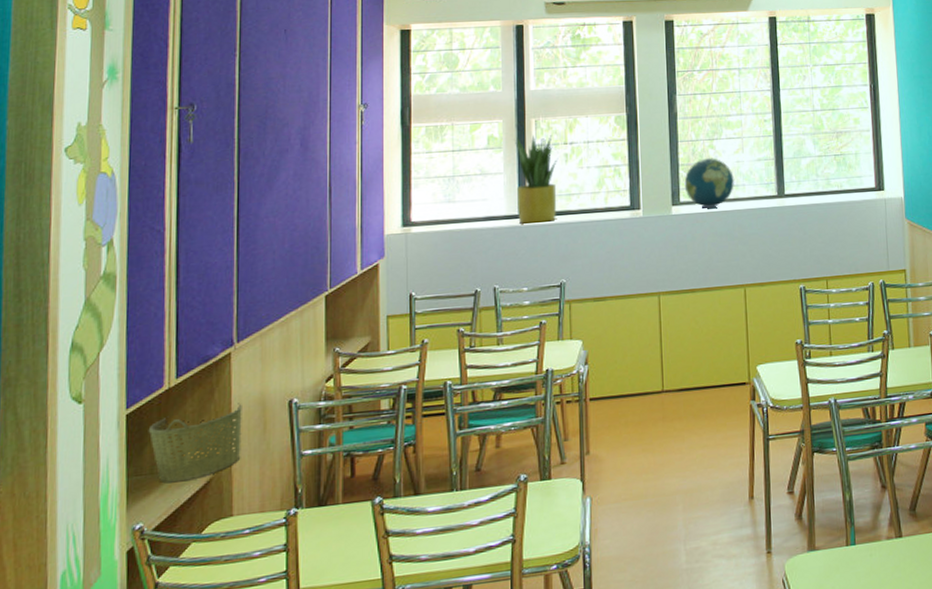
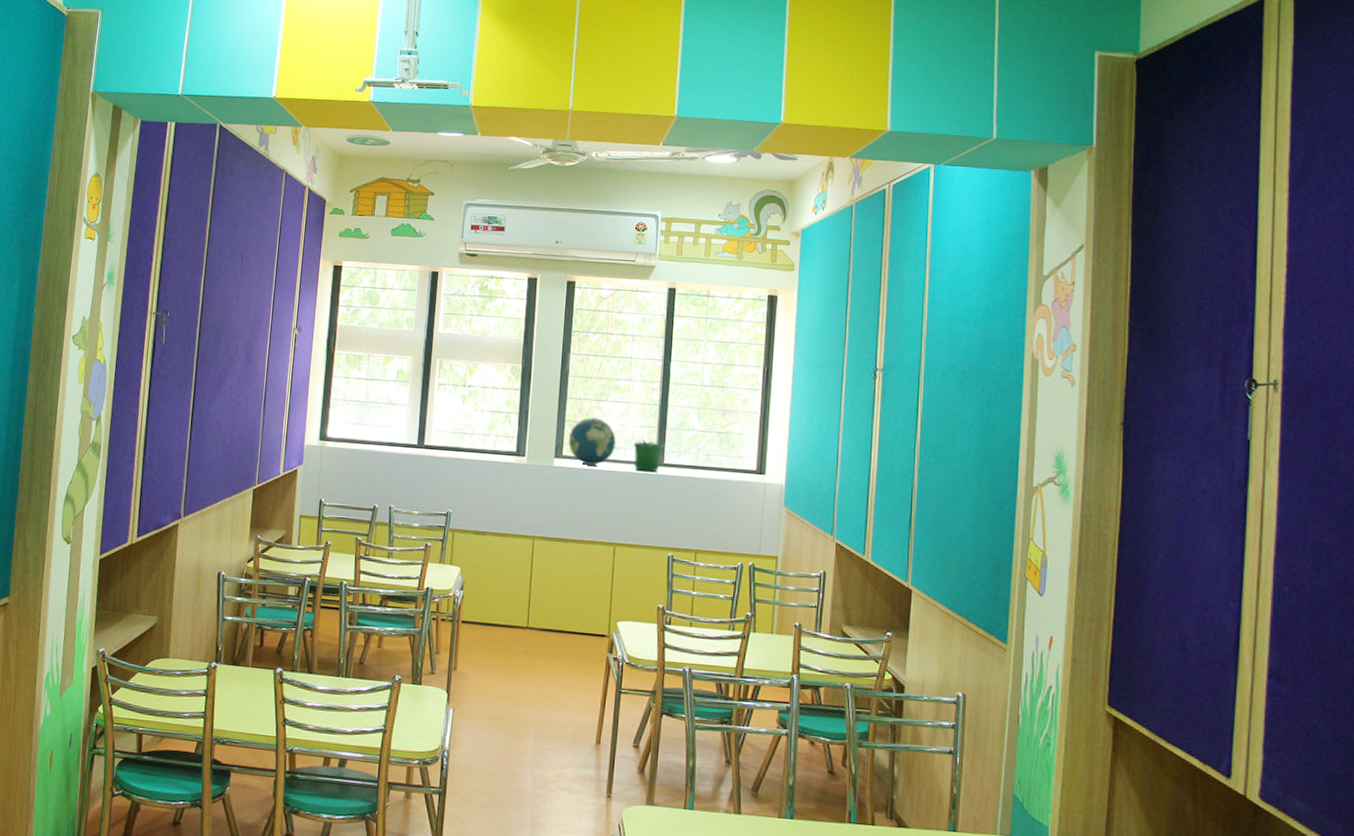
basket: present [148,403,242,483] -> none [114,566,183,622]
planter: present [514,135,559,224] -> none [416,374,457,455]
planter: none [753,172,784,205] -> present [634,438,665,472]

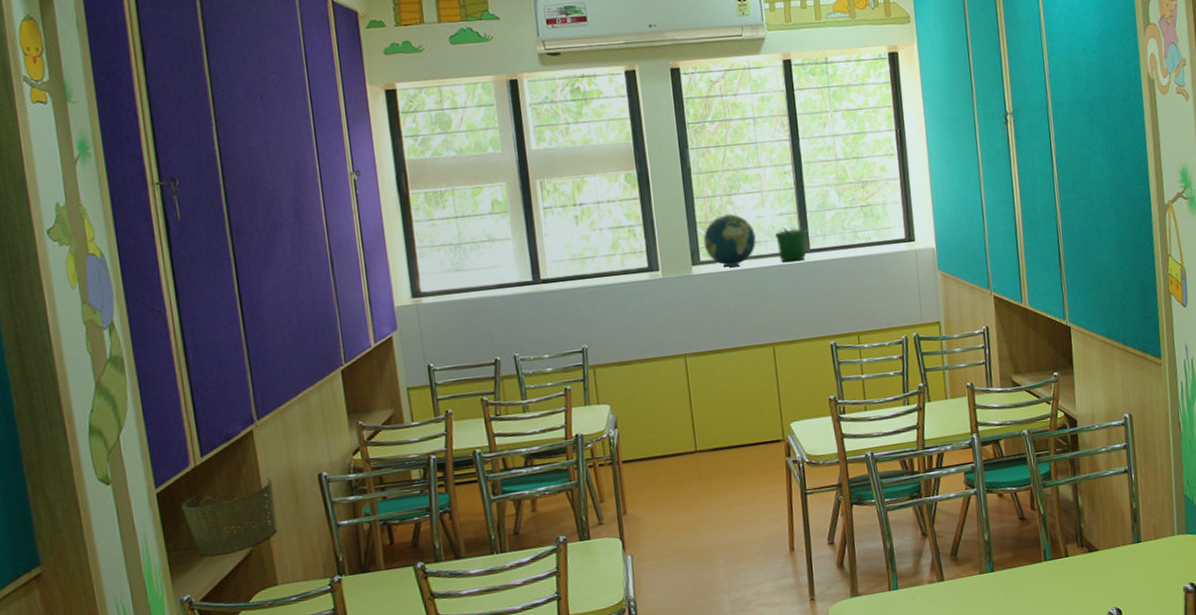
basket: none [114,566,183,622] -> present [180,478,277,557]

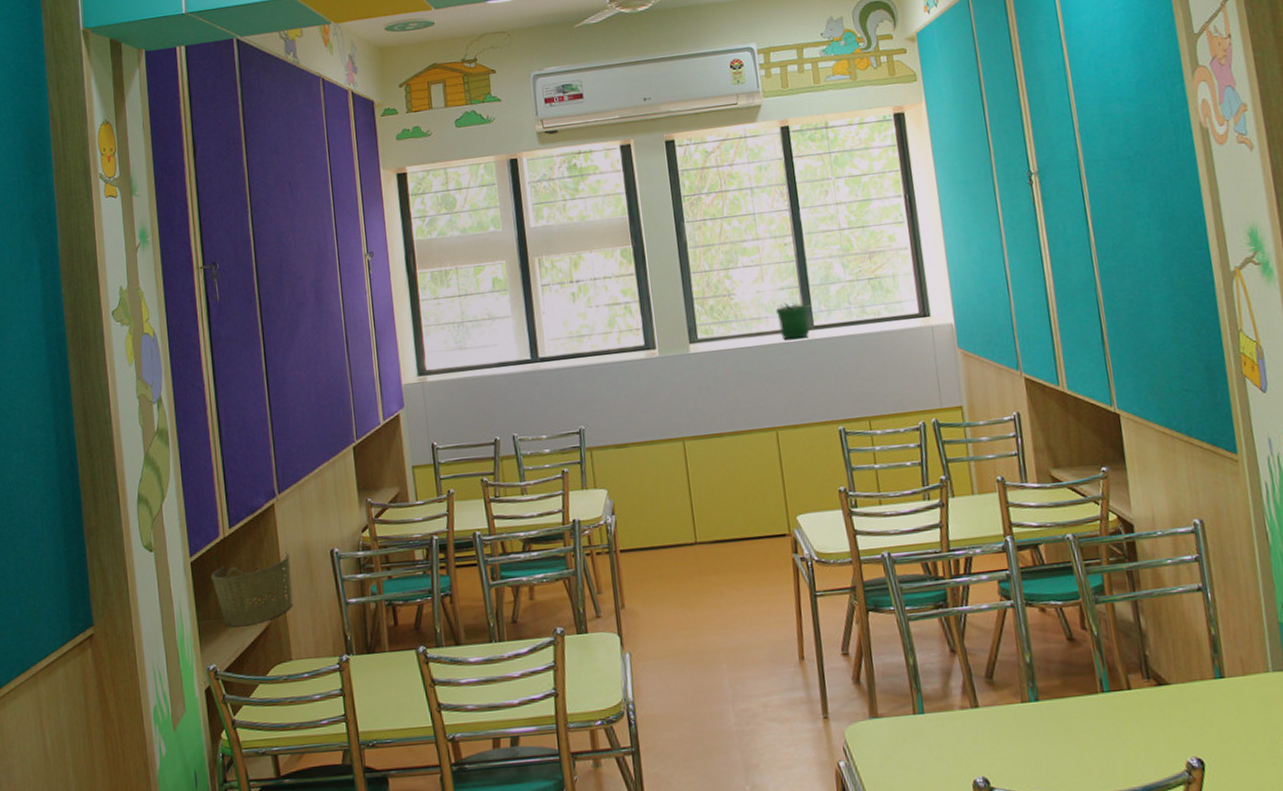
globe: present [703,214,756,267] -> none [700,289,756,345]

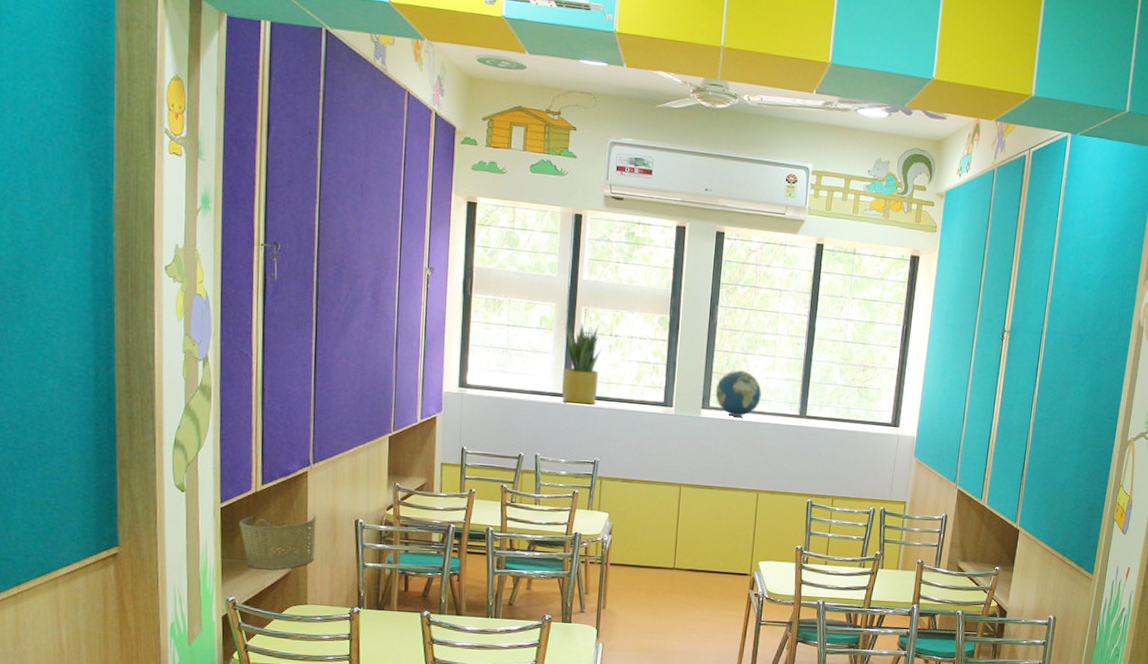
planter: none [518,274,569,369] -> present [562,322,603,405]
globe: none [700,289,756,345] -> present [715,370,762,417]
planter: present [776,302,811,339] -> none [778,391,808,423]

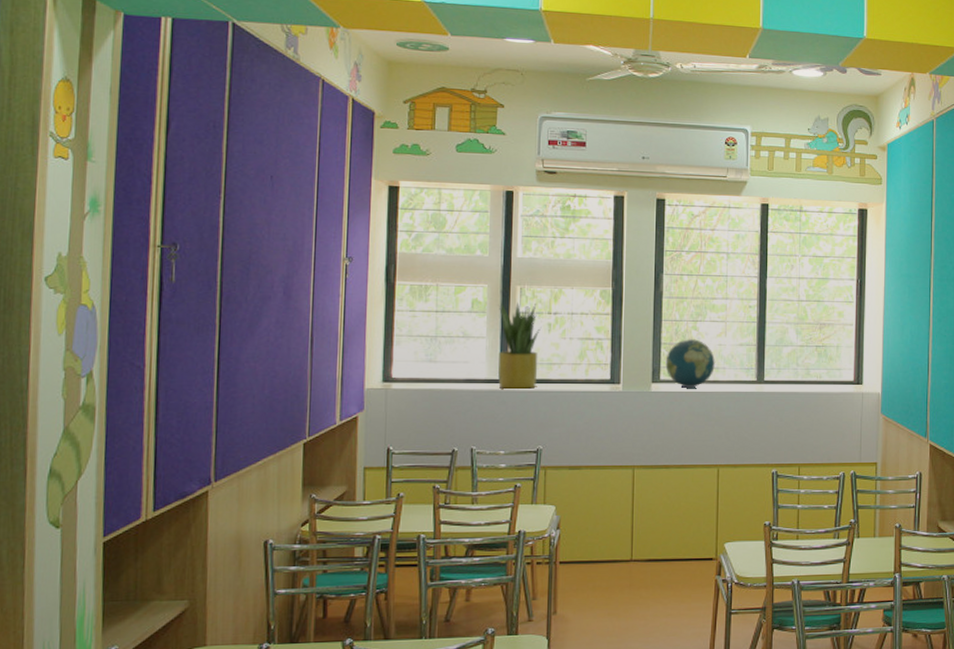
basket: present [238,514,316,570] -> none [124,539,218,610]

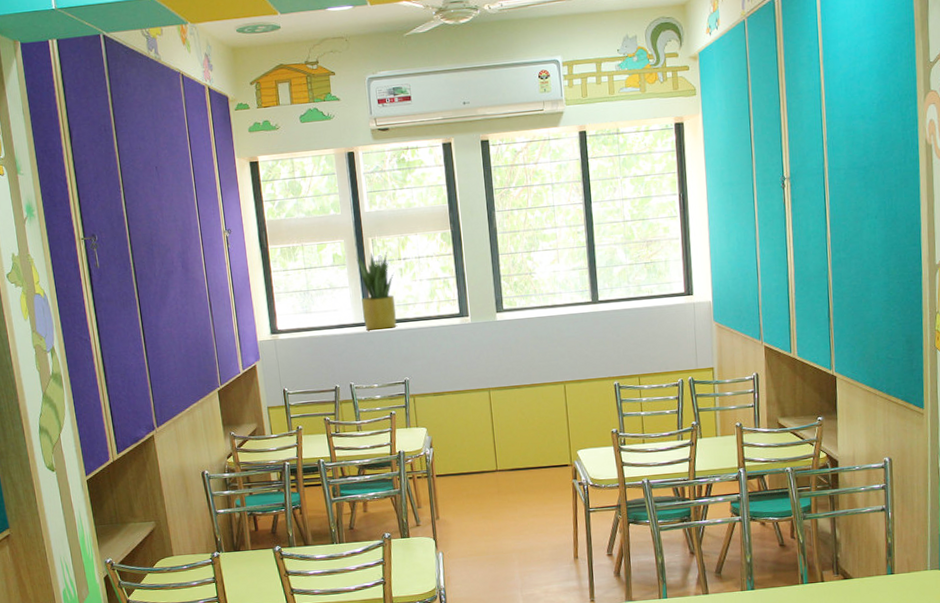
globe: present [665,339,715,388] -> none [506,268,552,314]

